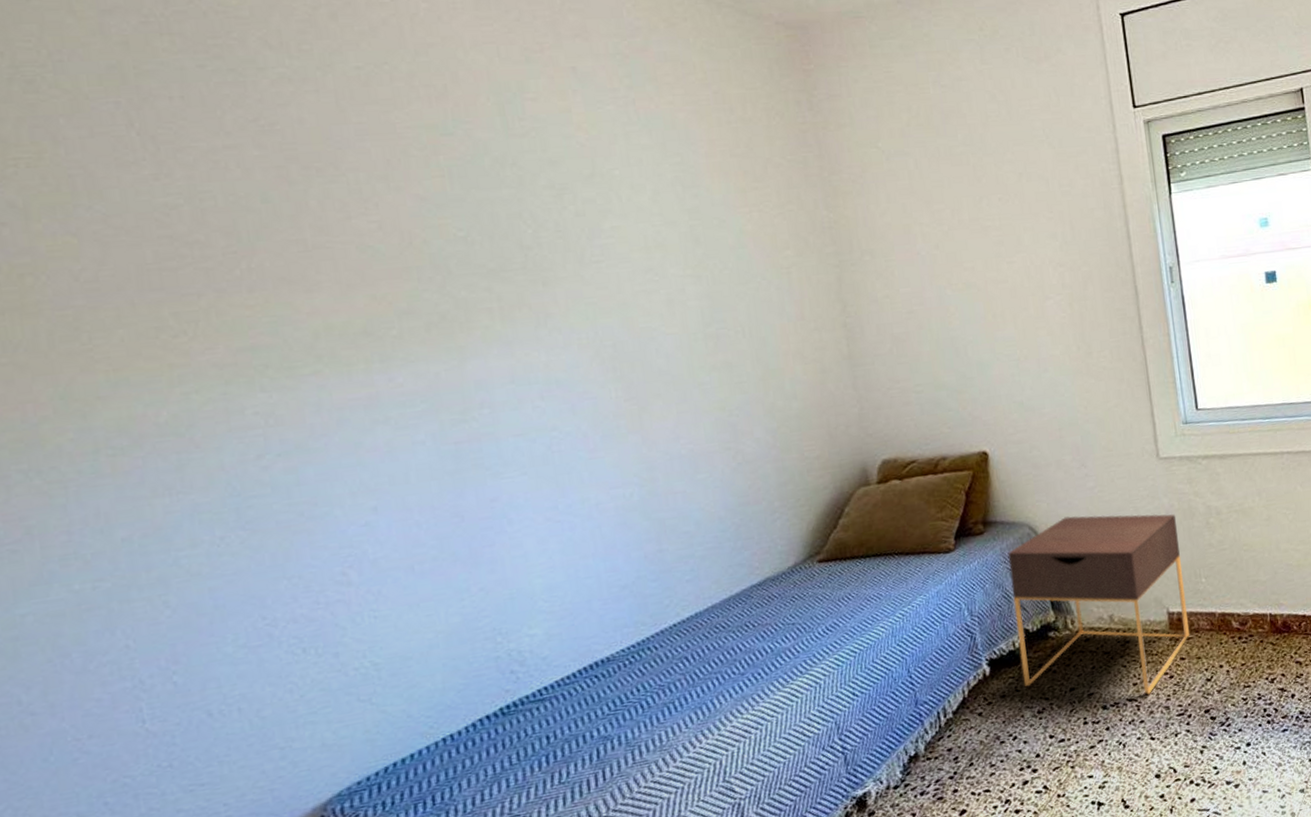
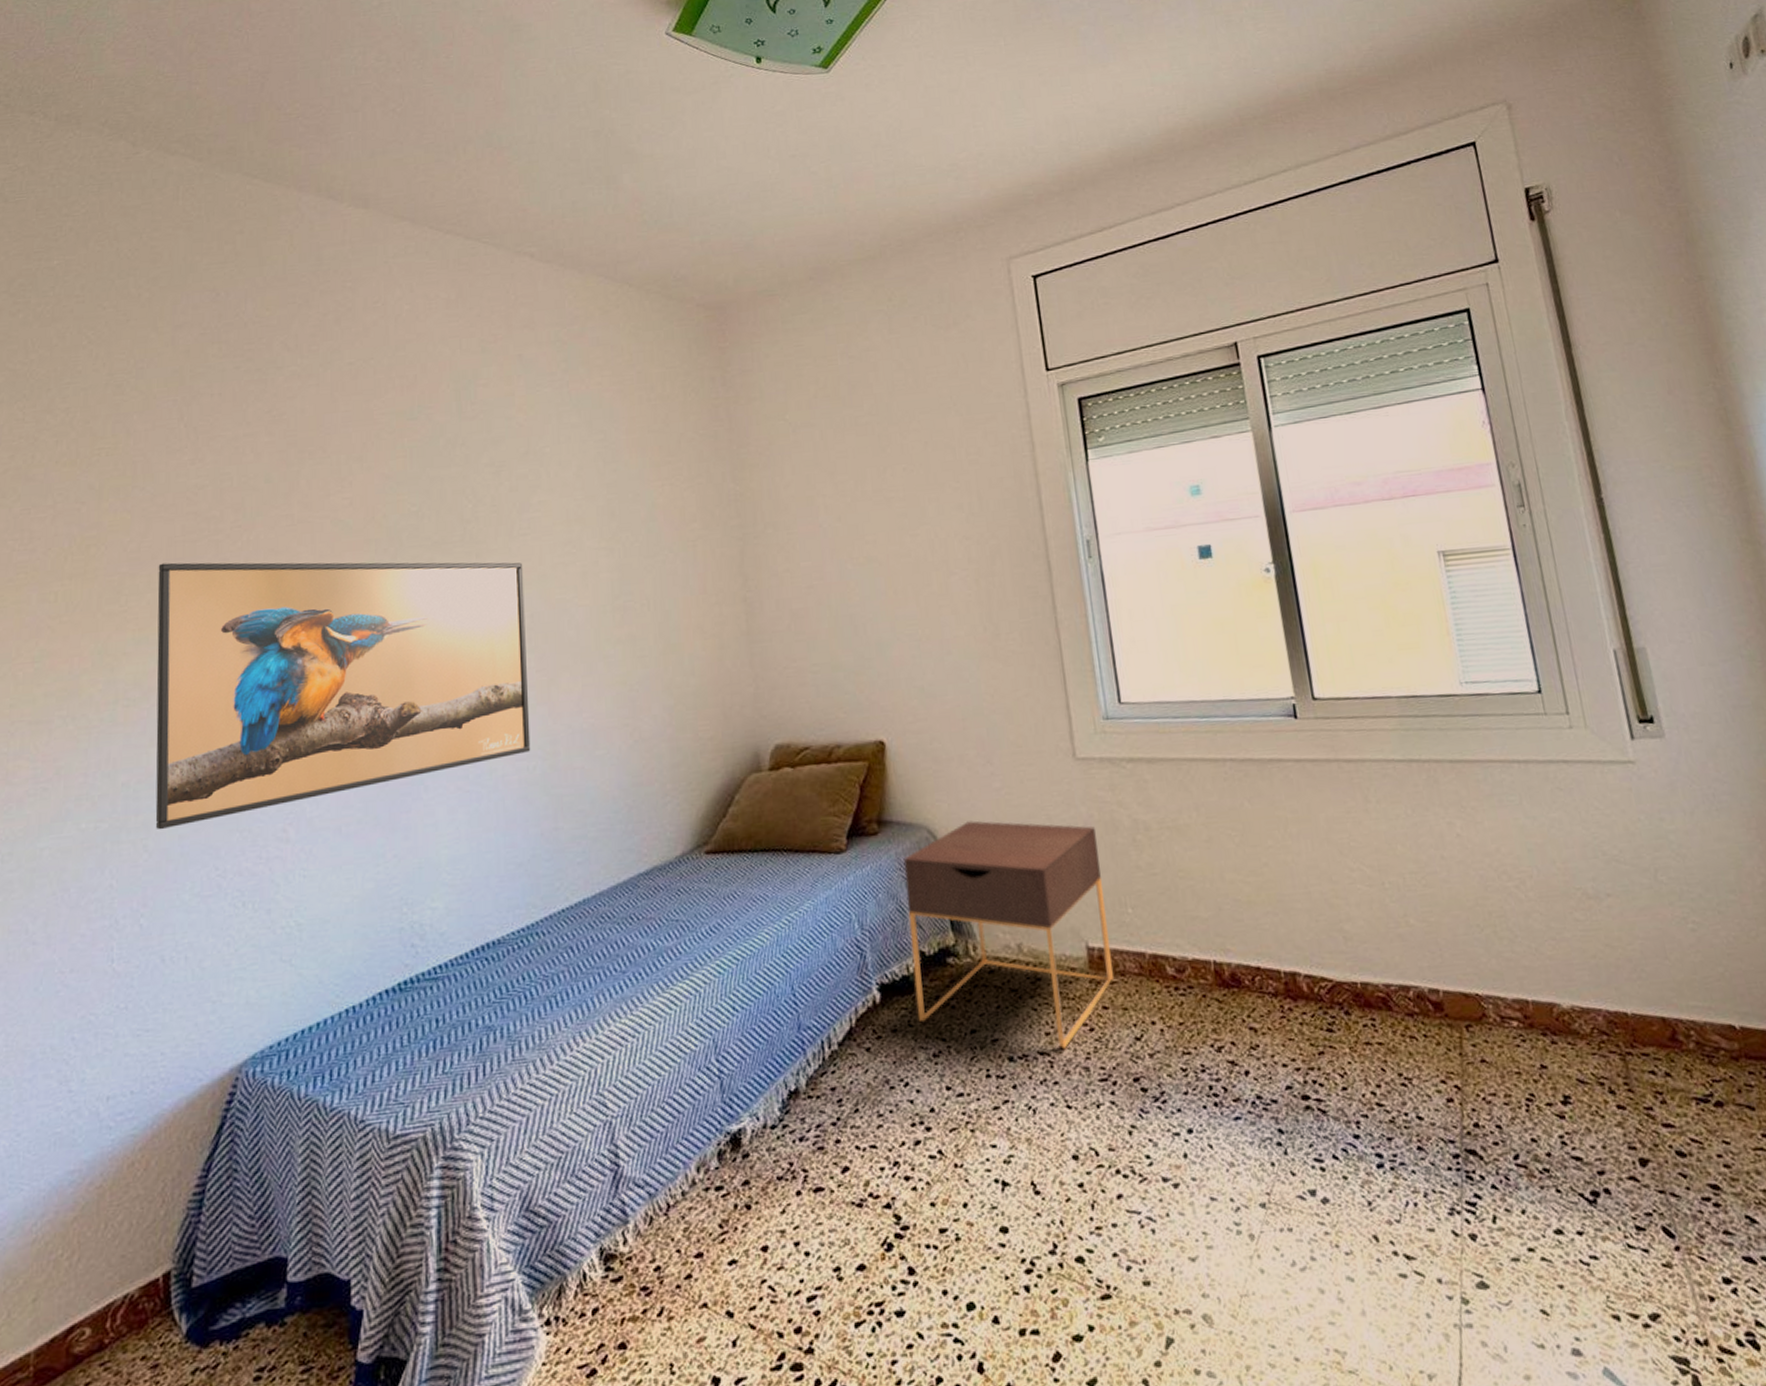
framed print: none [128,290,626,585] -> present [155,562,531,830]

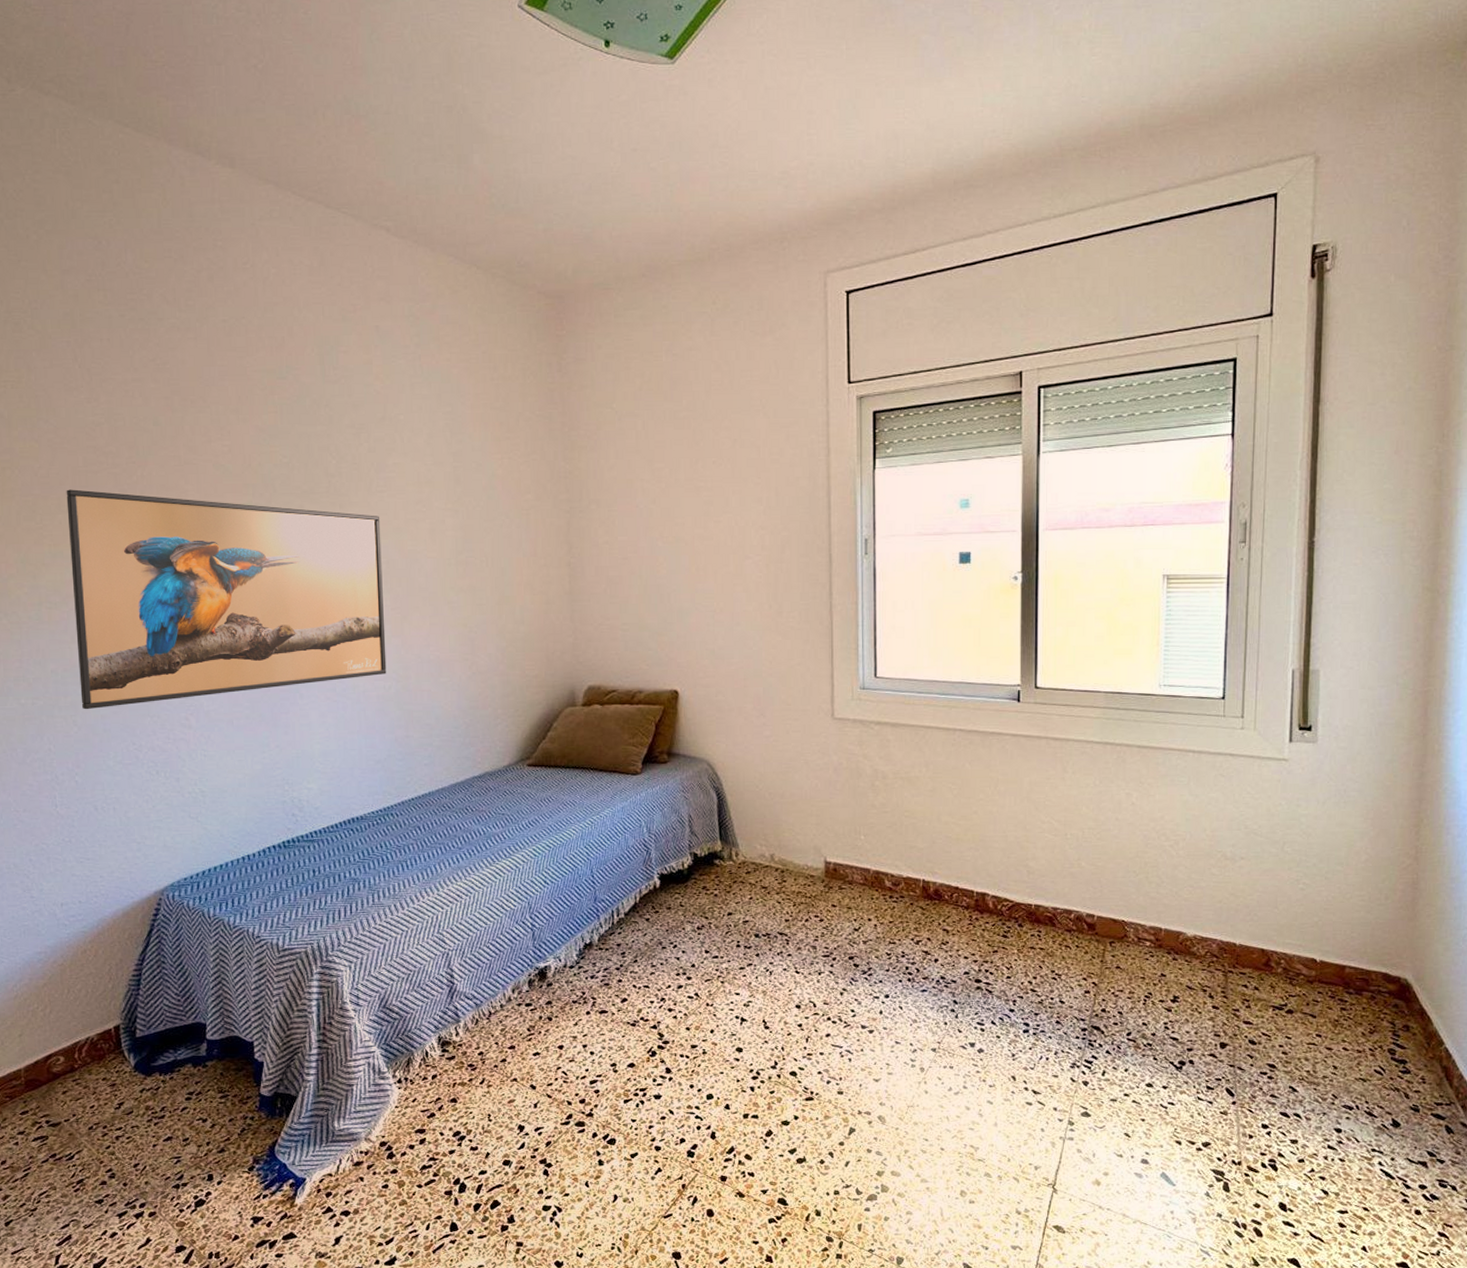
nightstand: present [903,821,1114,1050] -> none [686,759,844,933]

